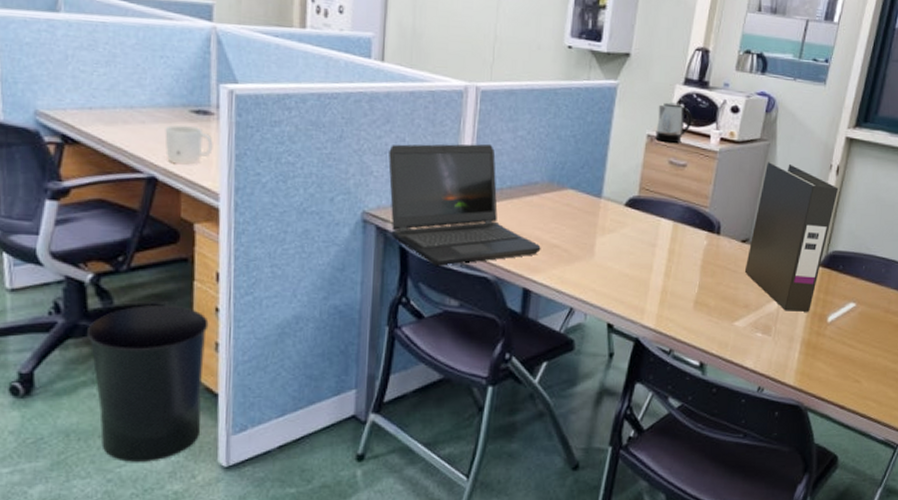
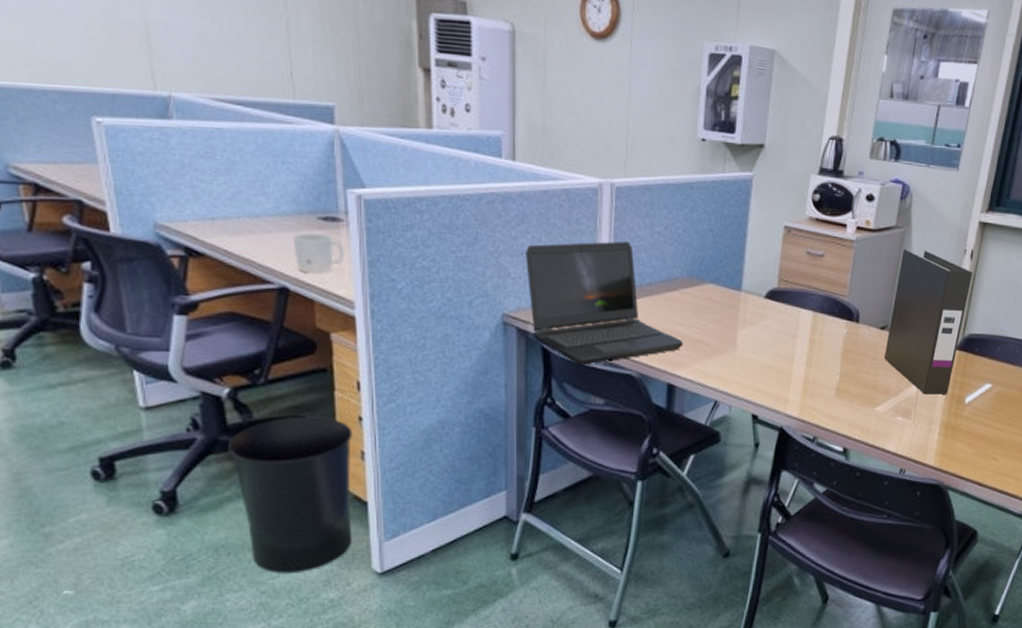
kettle: present [655,102,692,143] -> none [792,193,828,233]

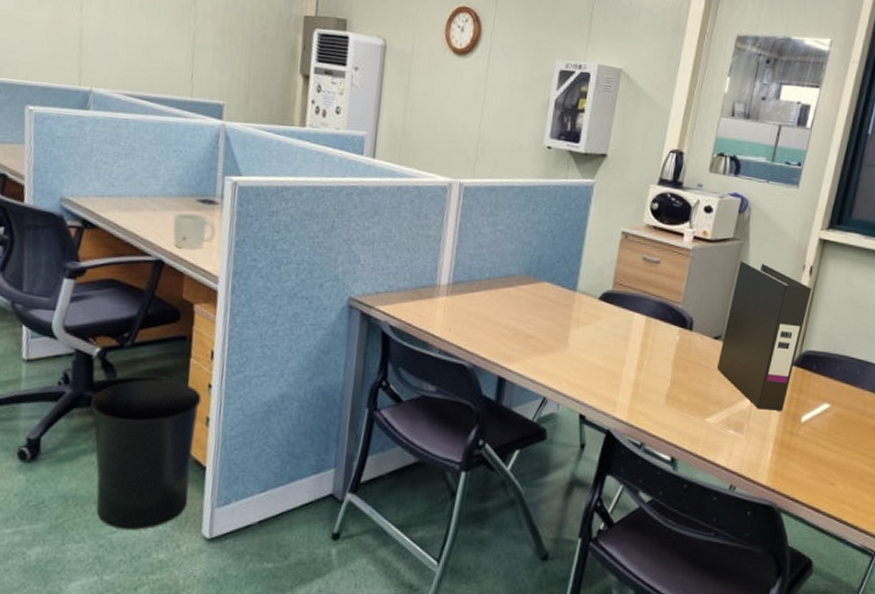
laptop computer: present [526,241,683,366] -> none [375,235,517,352]

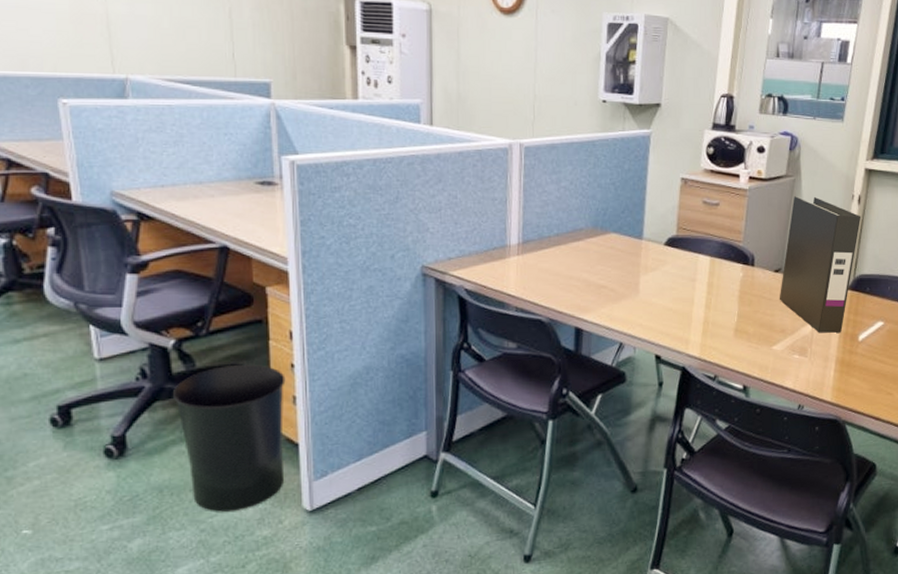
mug: present [173,212,216,250] -> none [233,196,279,233]

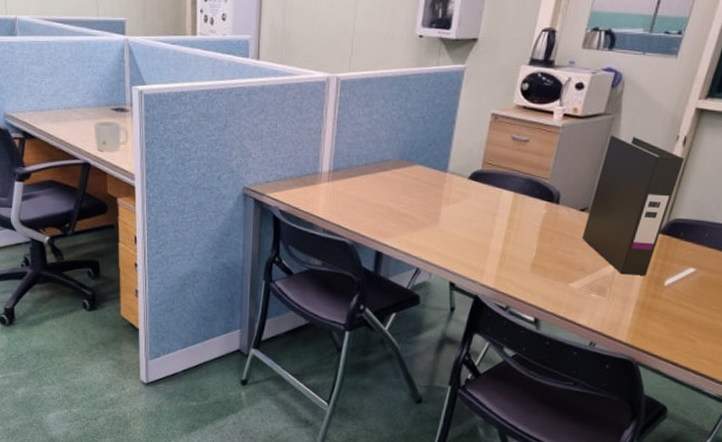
waste bin: present [173,365,286,512] -> none [48,261,130,376]
mug: none [233,196,279,233] -> present [94,120,129,152]

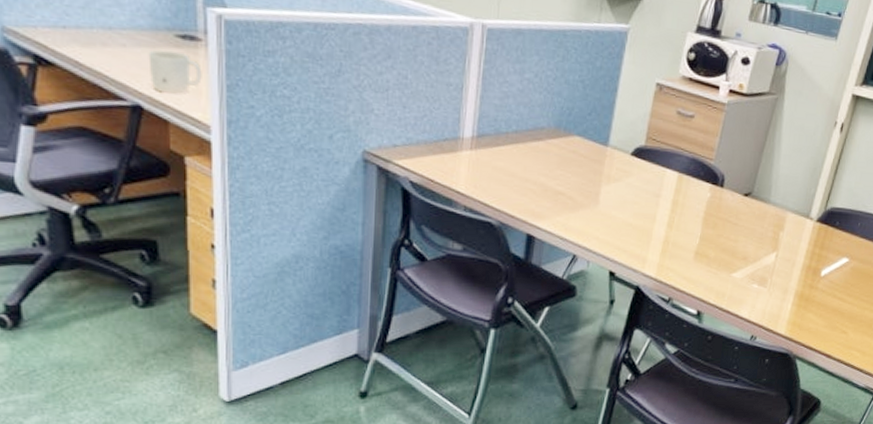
binder: present [581,135,685,276] -> none [745,116,842,266]

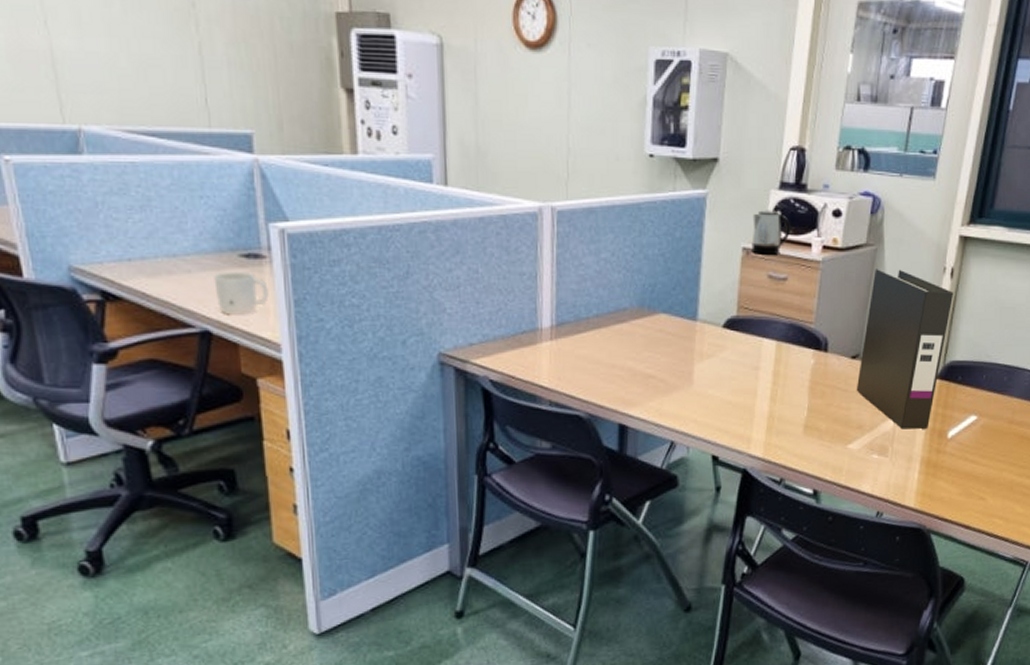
kettle: none [664,50,702,93] -> present [751,210,790,254]
binder: none [745,116,842,266] -> present [856,269,954,429]

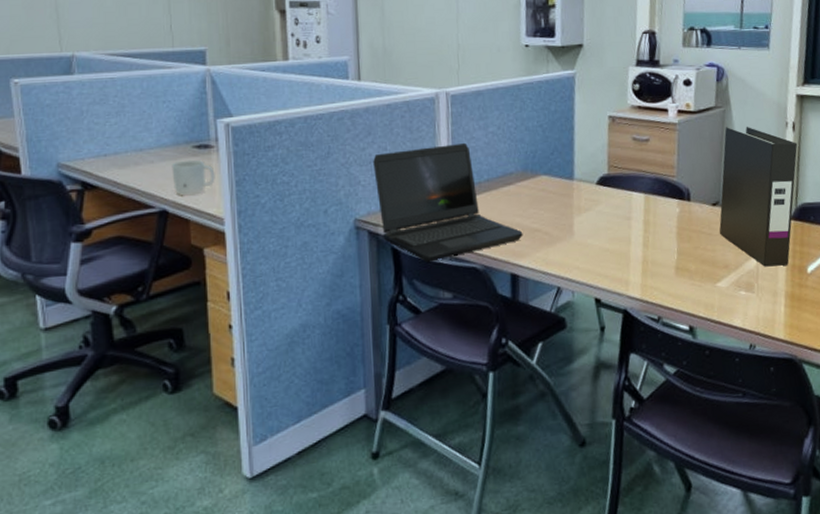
laptop computer: none [461,269,635,407] -> present [373,142,523,262]
kettle: present [751,210,790,254] -> none [615,83,649,121]

